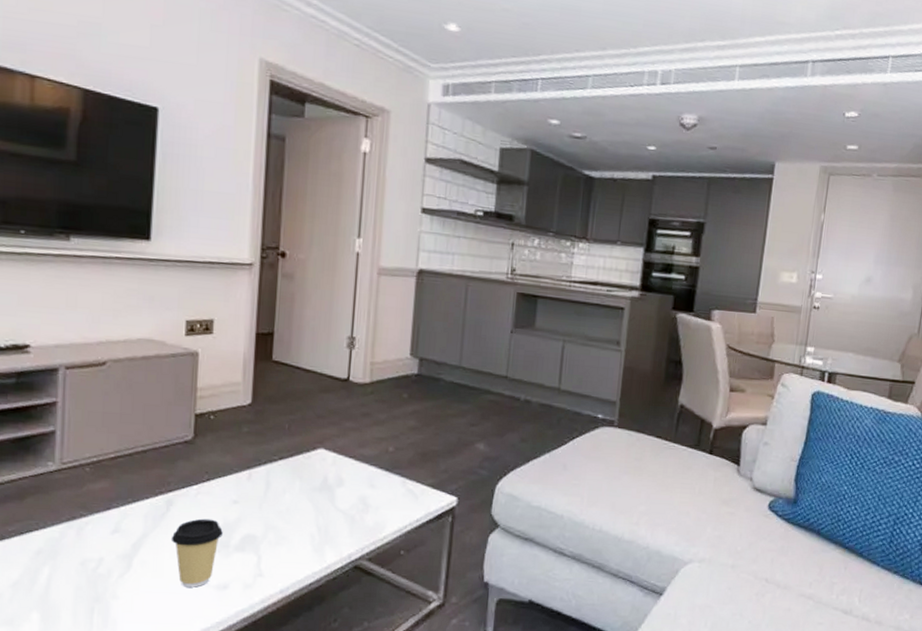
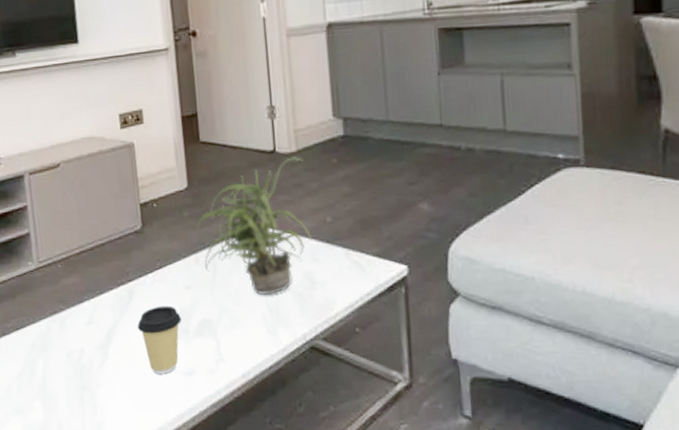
potted plant: none [254,387,375,516] -> present [196,157,312,296]

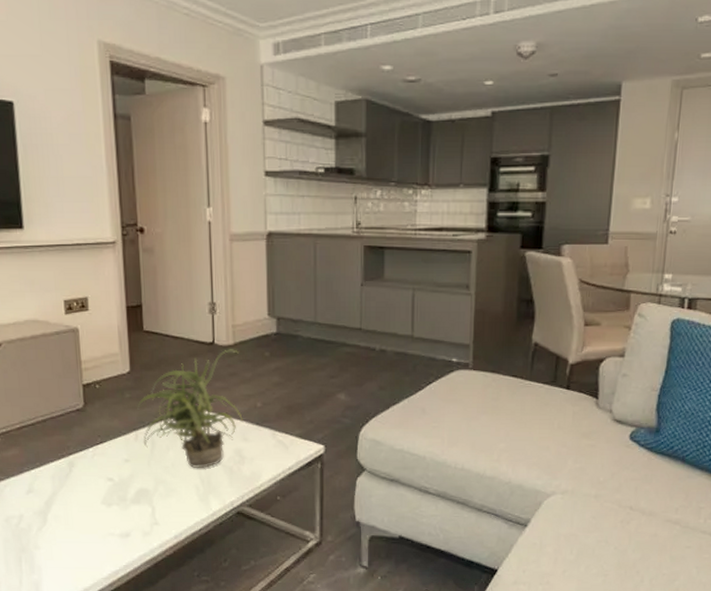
coffee cup: present [137,306,181,374] -> none [76,477,120,537]

